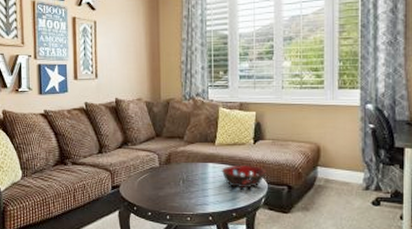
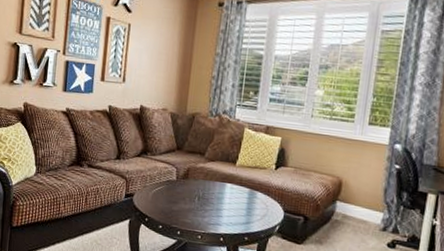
decorative bowl: present [221,165,266,189] -> none [238,188,285,214]

